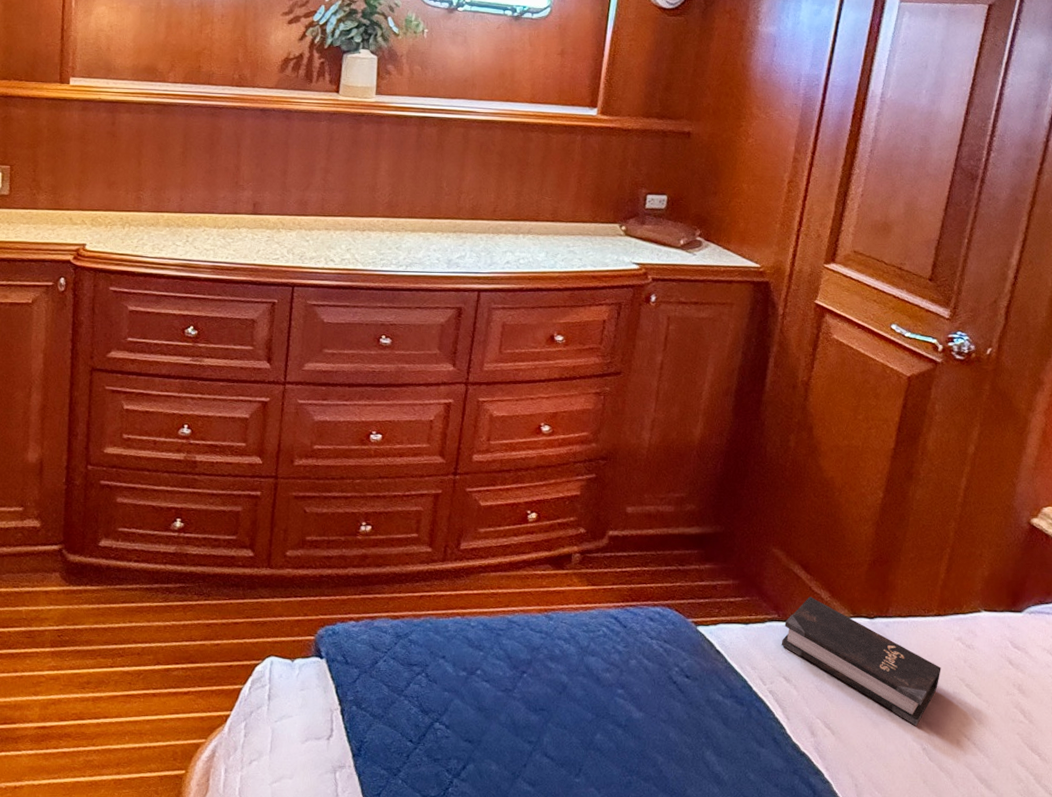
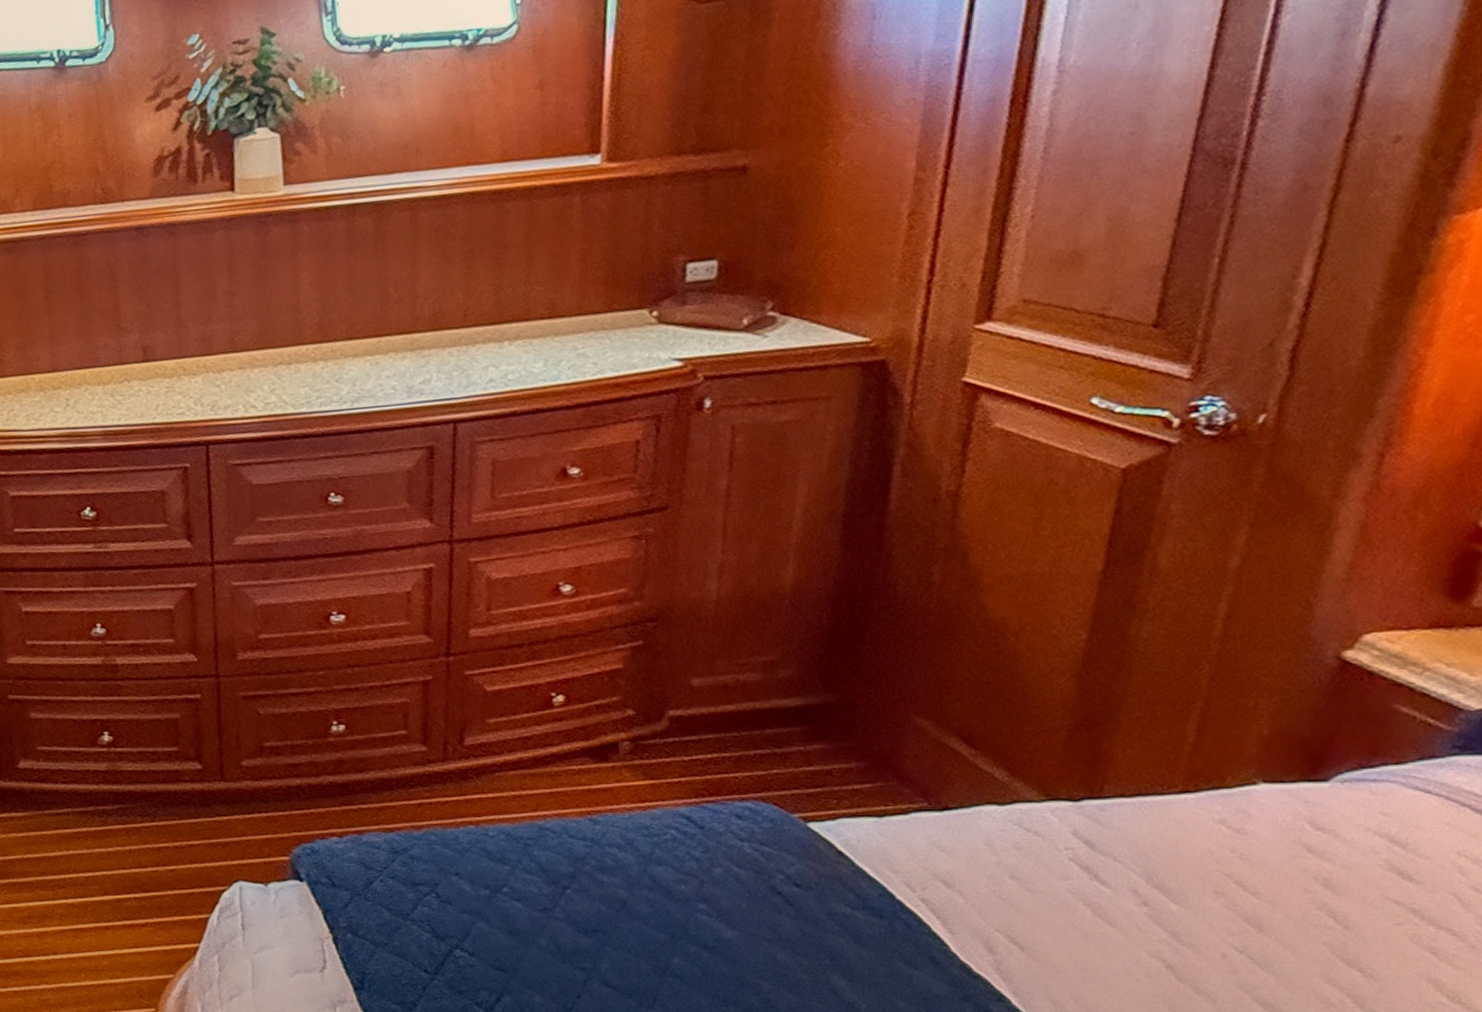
hardback book: present [781,597,941,726] -> none [935,777,1193,937]

